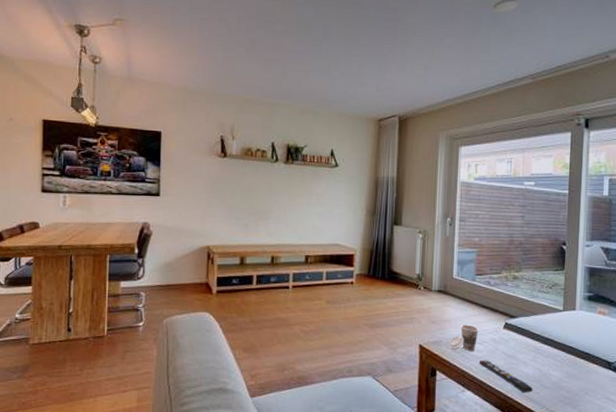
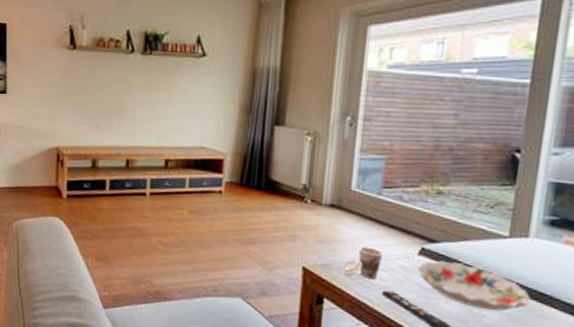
decorative bowl: none [503,332,580,370] -> present [416,260,531,311]

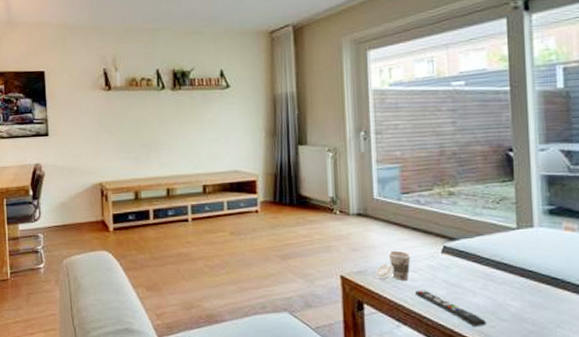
decorative bowl: present [416,260,531,311] -> none [442,256,545,299]

